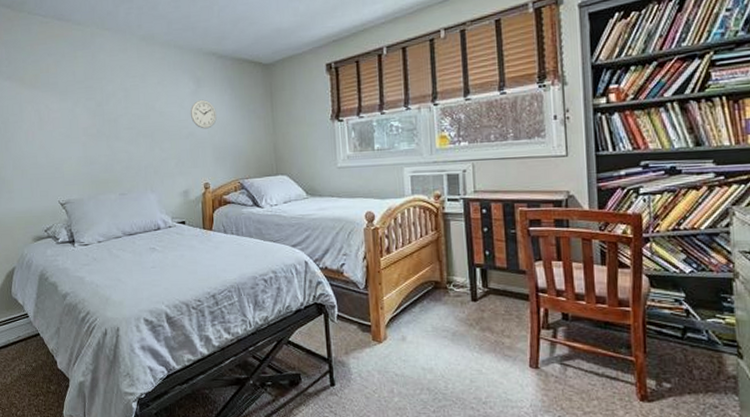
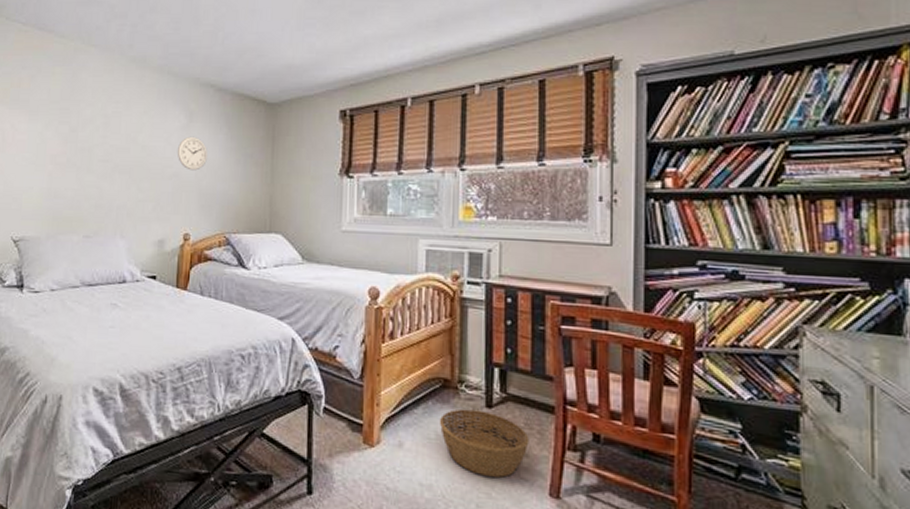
basket: none [435,304,510,356] -> present [440,409,529,478]

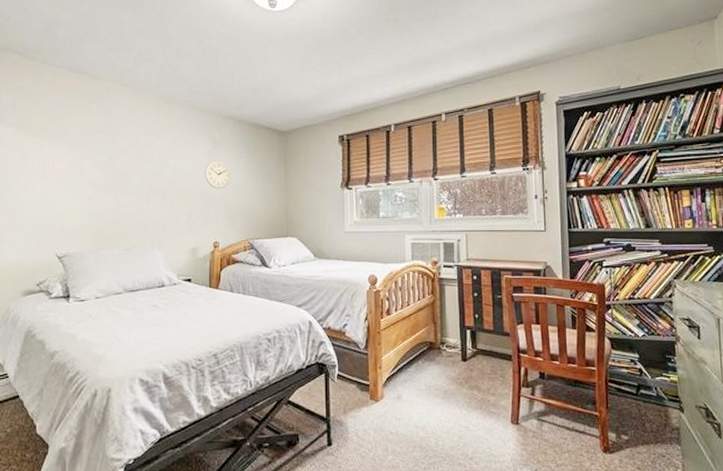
basket: present [440,409,529,478] -> none [429,364,495,414]

